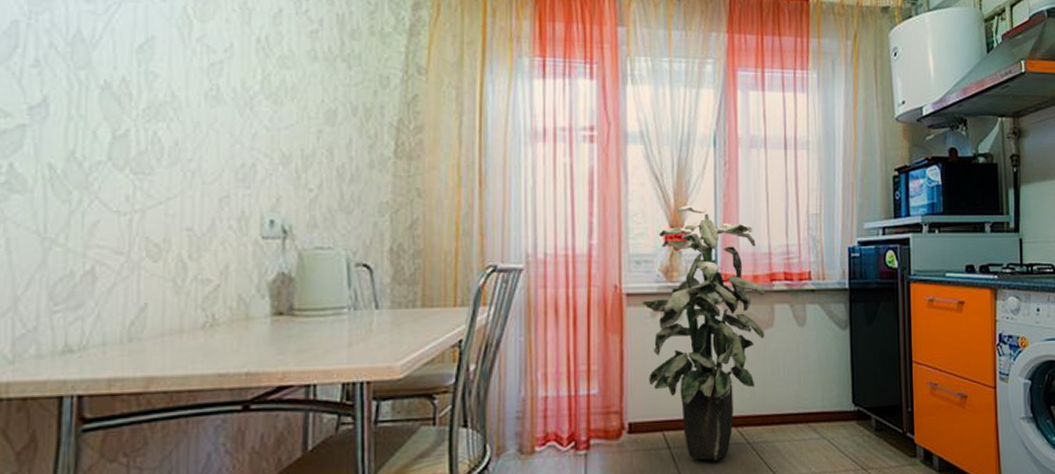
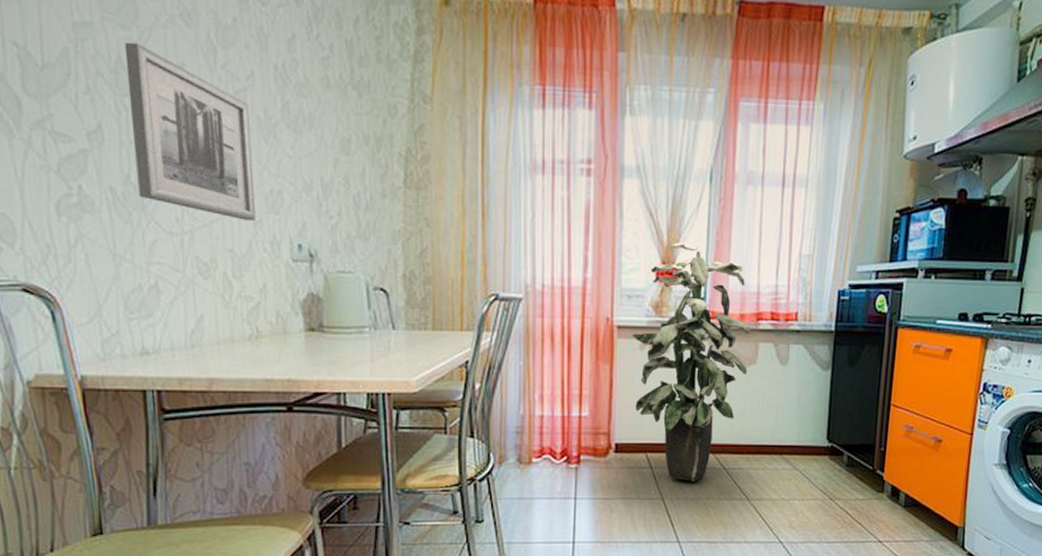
wall art: none [84,15,224,196] -> present [124,41,255,221]

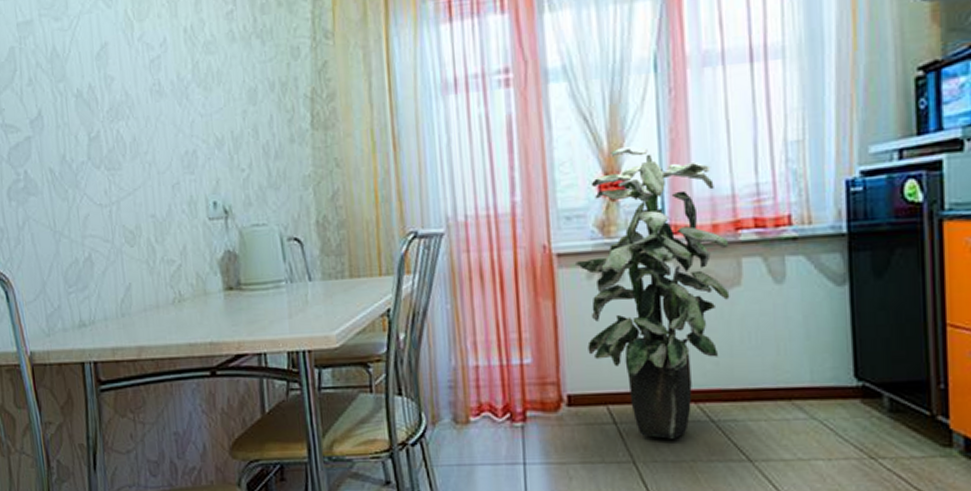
wall art: present [124,41,255,221] -> none [57,31,174,185]

